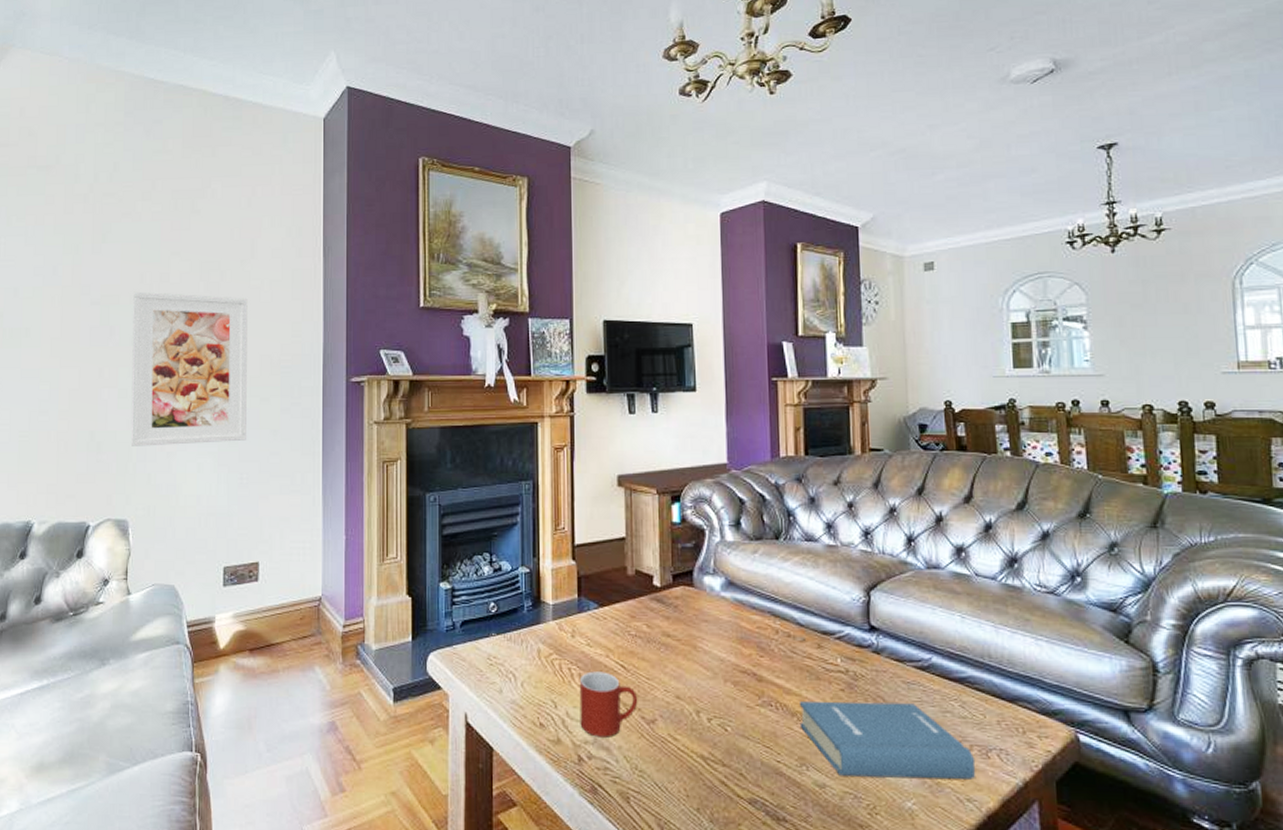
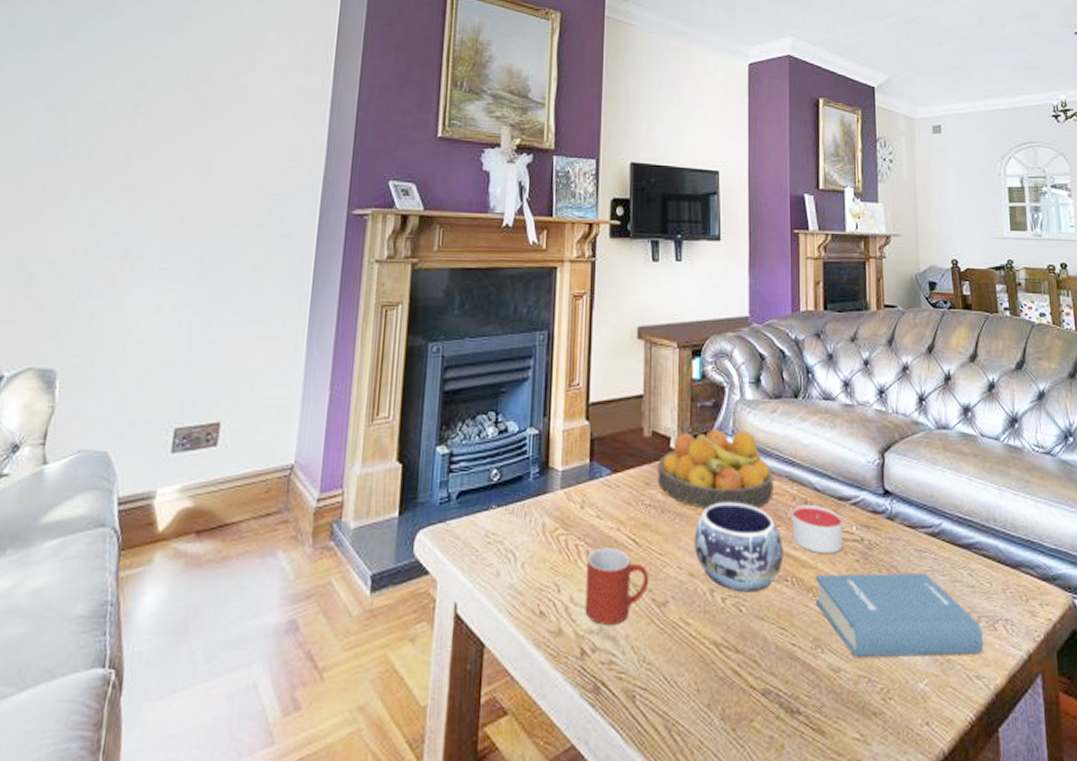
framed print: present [130,291,248,446] -> none [72,98,240,280]
fruit bowl: none [642,568,756,641] -> present [657,429,773,509]
decorative bowl: none [679,634,767,715] -> present [694,502,783,593]
candle: none [775,637,827,682] -> present [792,504,843,553]

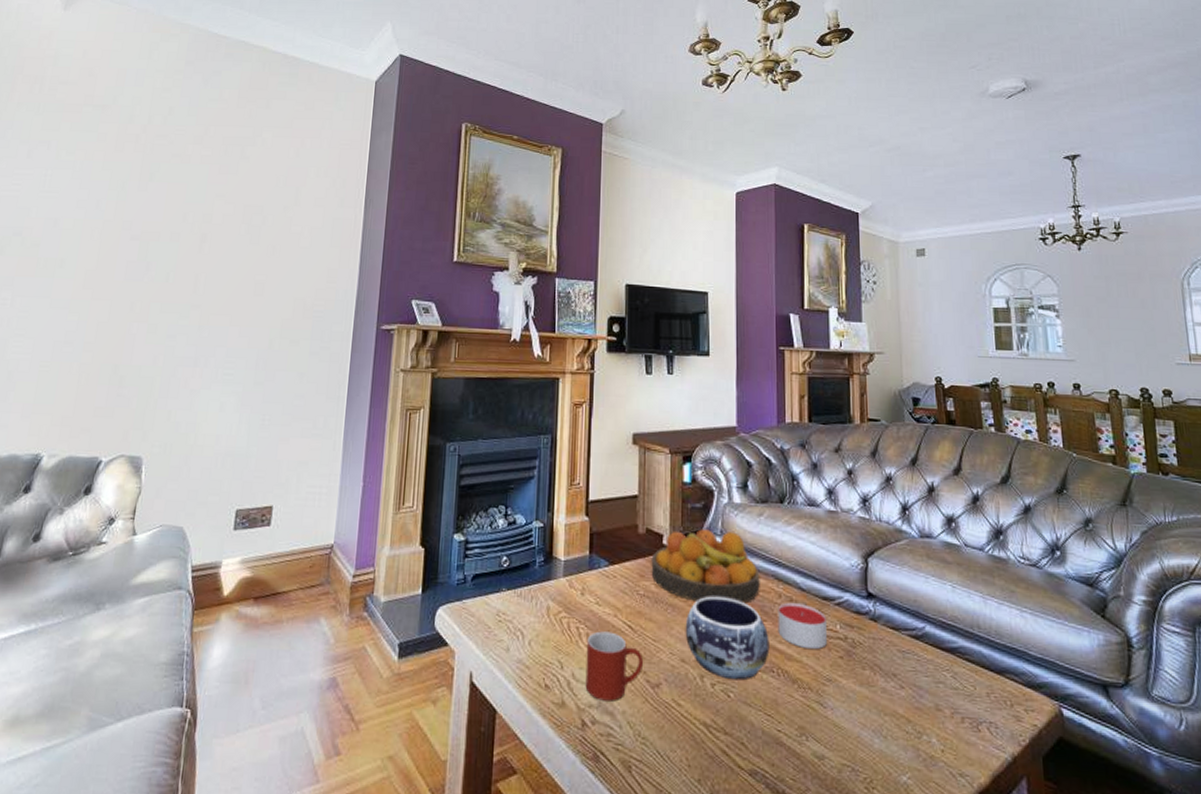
hardback book: present [815,573,984,657] -> none [800,668,967,753]

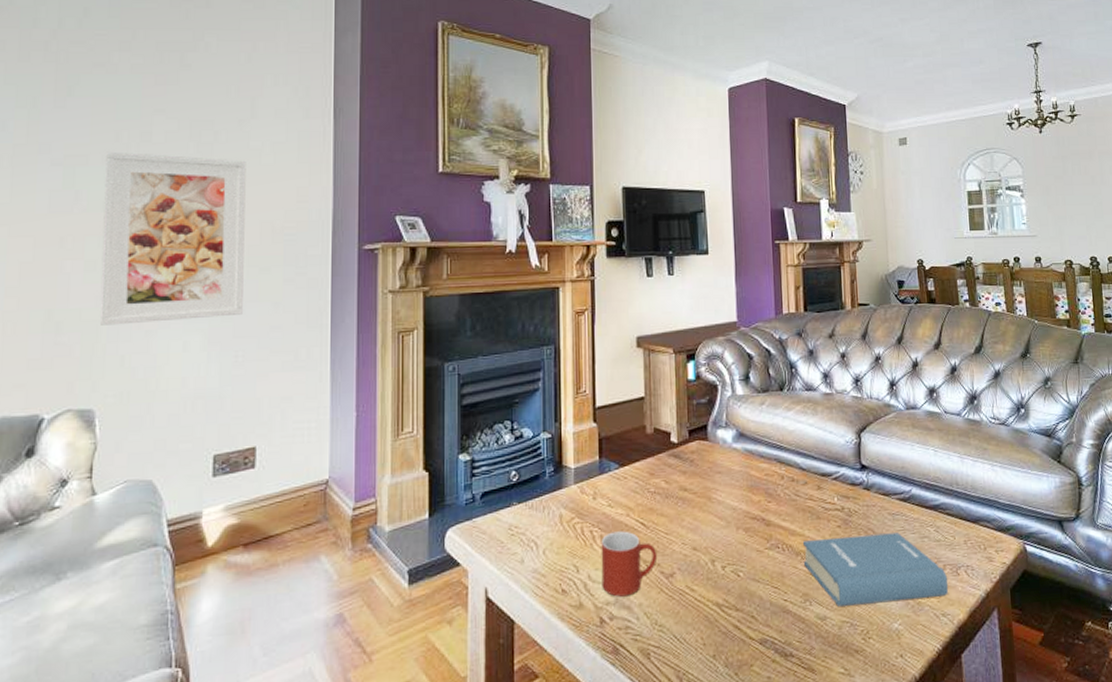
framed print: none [154,230,287,383] -> present [99,151,246,326]
fruit bowl: present [651,529,760,604] -> none [660,423,764,492]
decorative bowl: present [685,596,770,681] -> none [695,484,775,561]
candle: present [778,602,827,649] -> none [781,481,826,523]
hardback book: none [800,668,967,753] -> present [803,532,949,607]

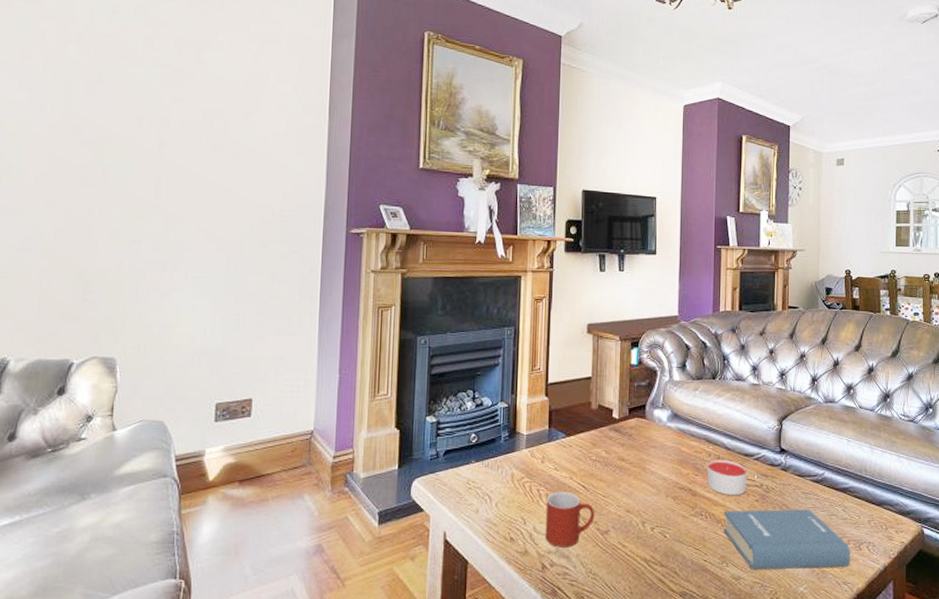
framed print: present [99,151,246,326] -> none [121,134,251,287]
candle: none [781,481,826,523] -> present [707,459,746,495]

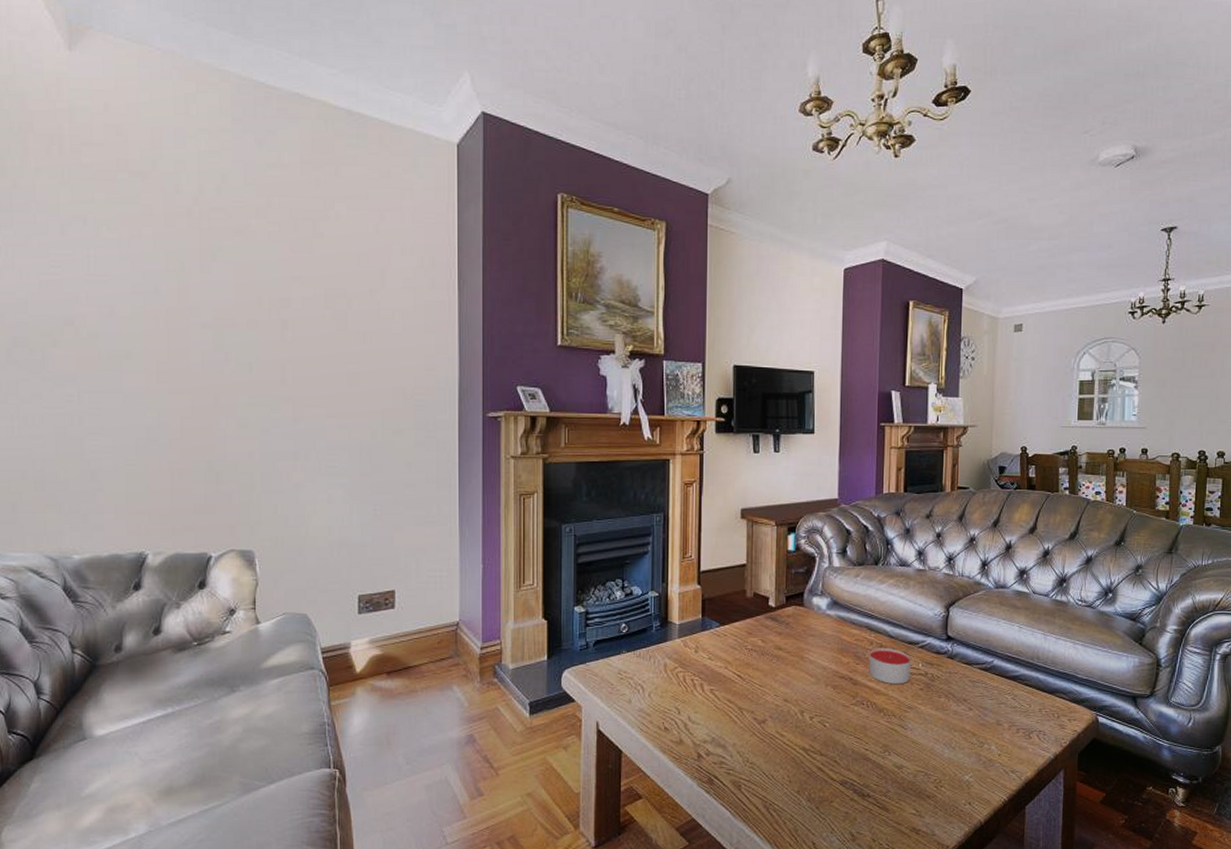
mug: present [545,491,595,547] -> none [700,681,752,737]
hardback book: present [723,509,851,569] -> none [885,698,1020,758]

